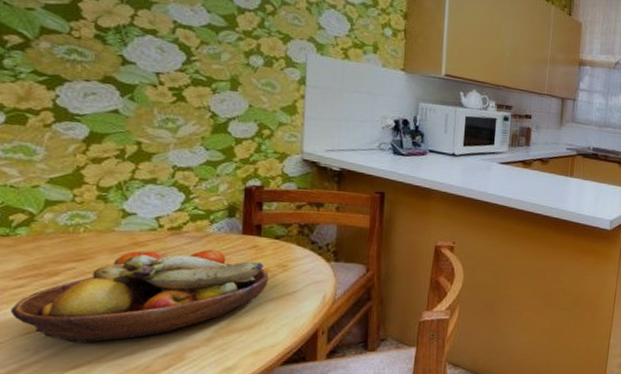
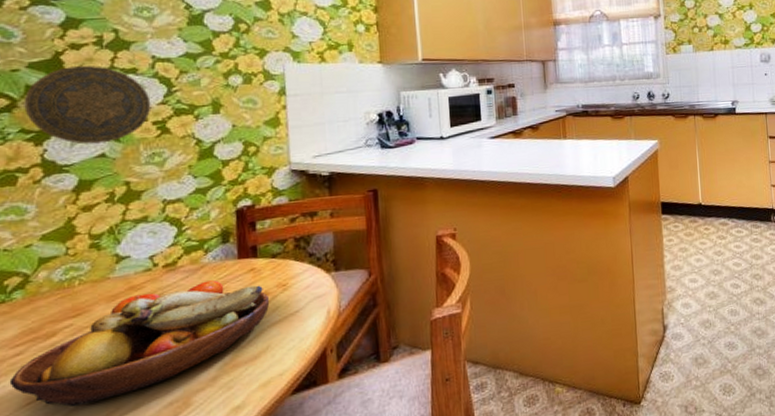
decorative plate: none [38,15,169,100] -> present [24,65,151,145]

